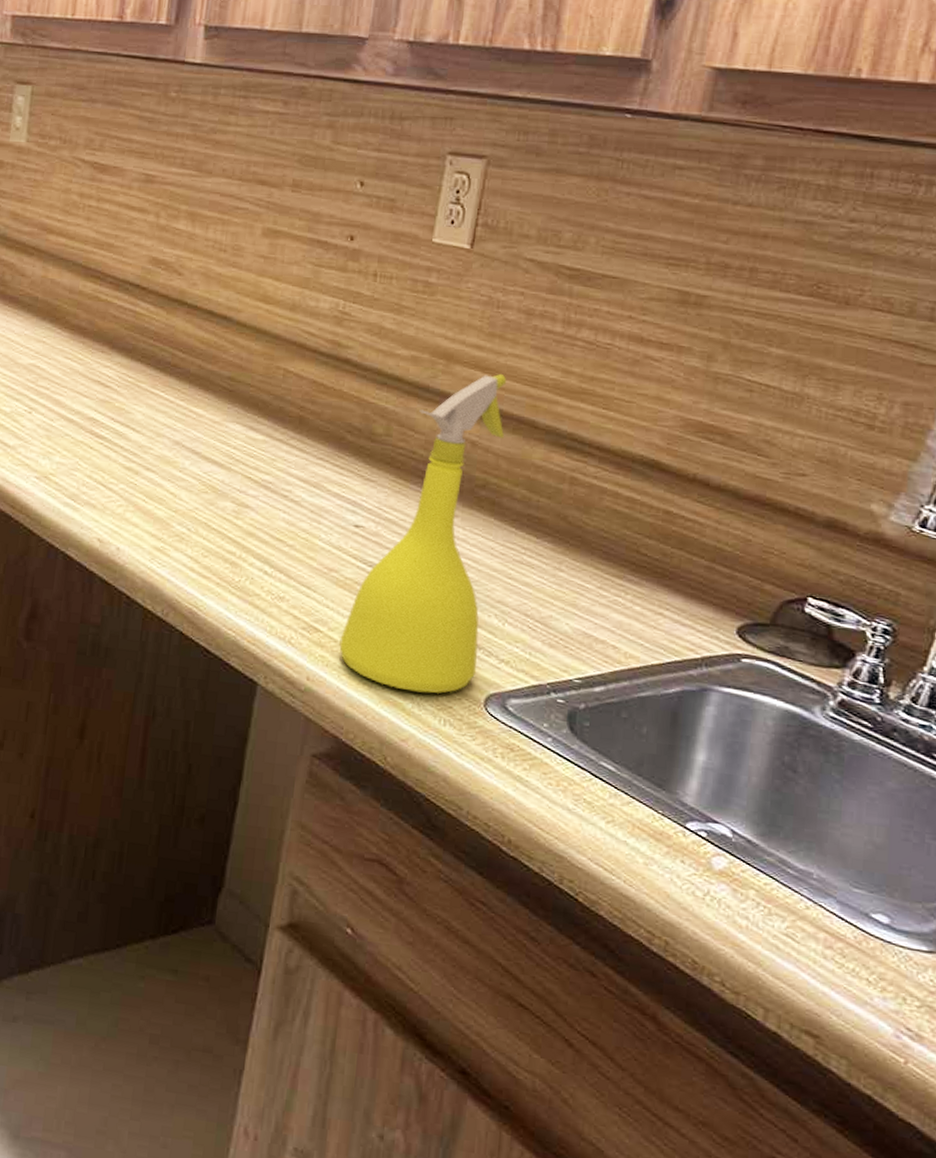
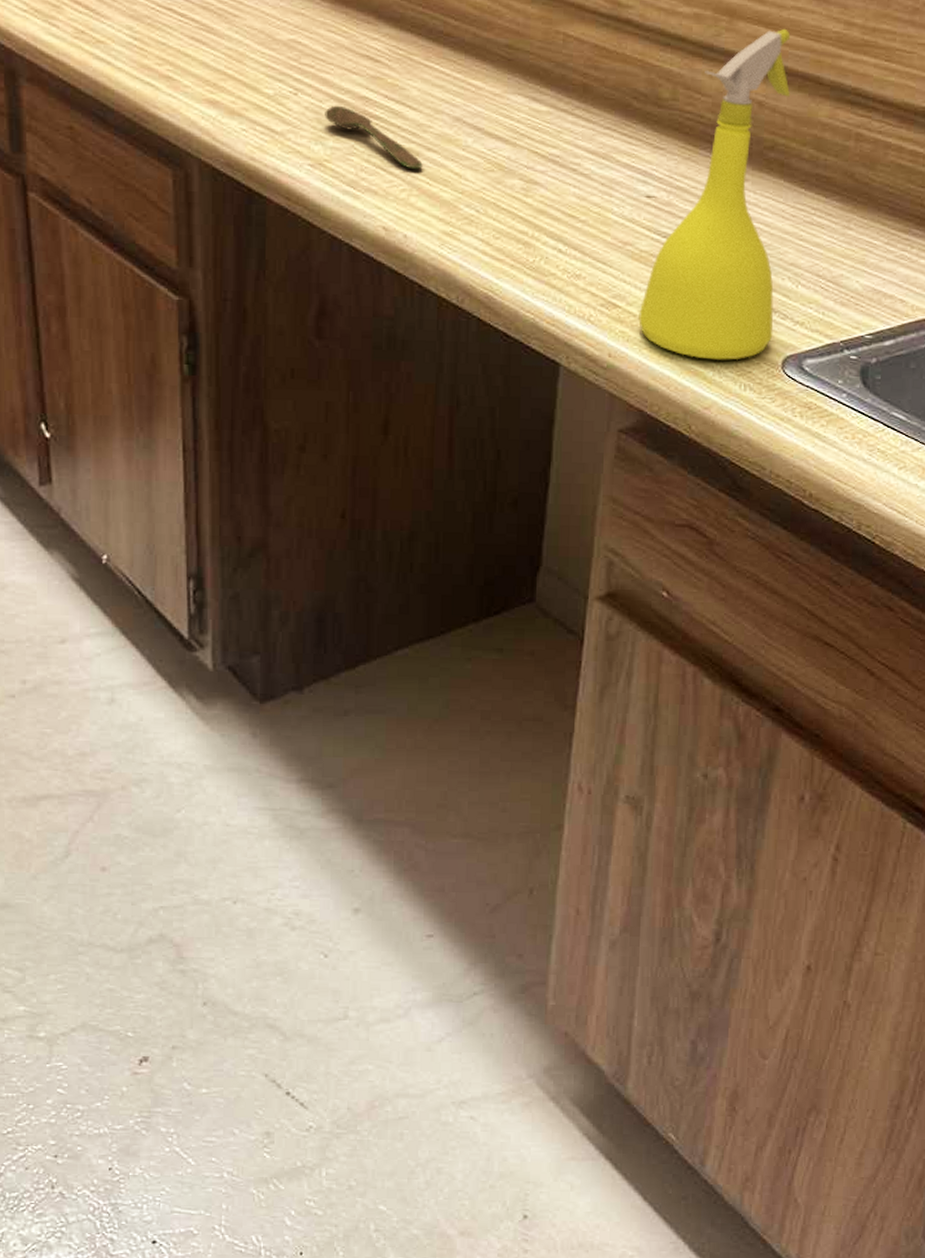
spoon: none [54,424,141,488] -> present [325,105,423,170]

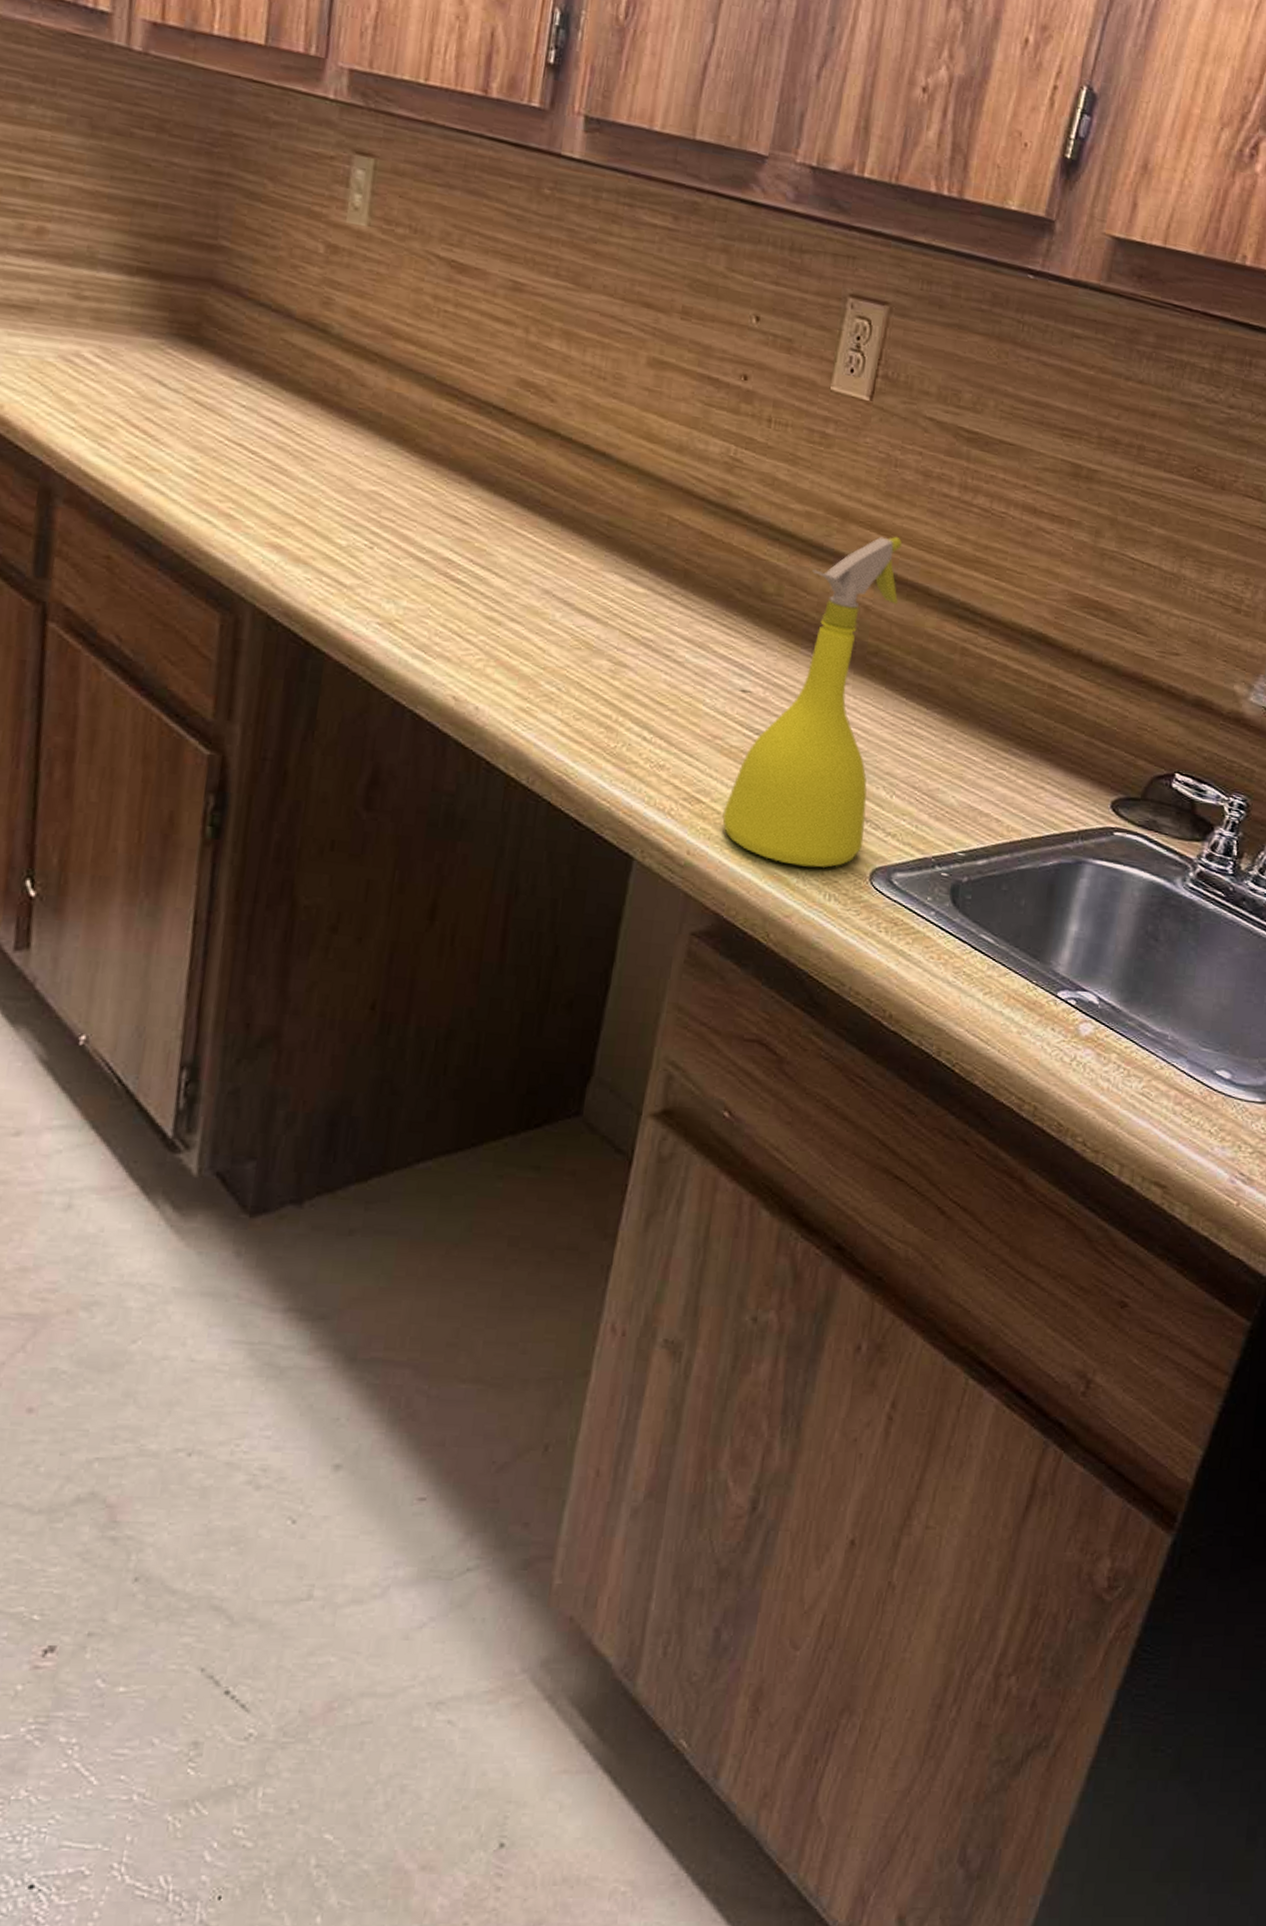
spoon: present [325,105,423,170] -> none [401,563,504,640]

